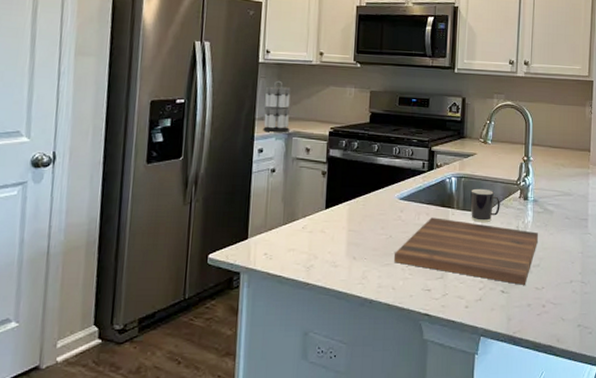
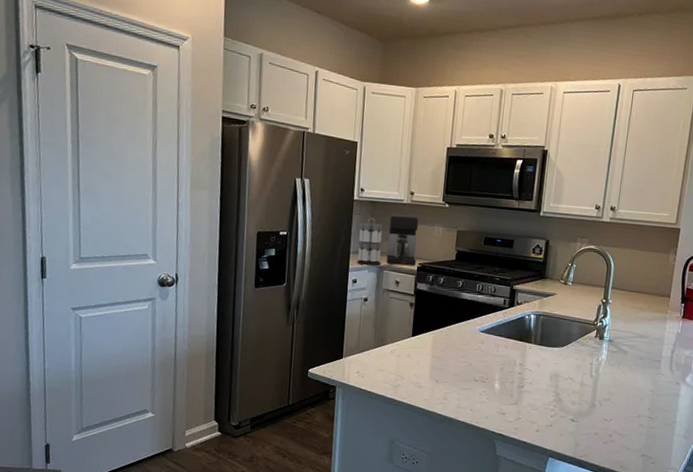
coffee maker: none [295,76,329,131] -> present [386,214,418,266]
cutting board: present [394,217,539,285] -> none [473,350,612,416]
mug: present [470,188,500,222] -> none [547,326,576,357]

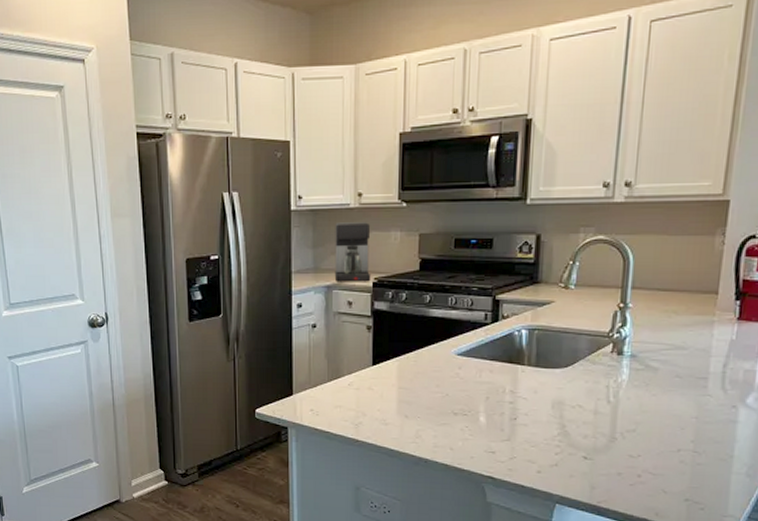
spice rack: present [357,217,383,266] -> none [299,228,329,286]

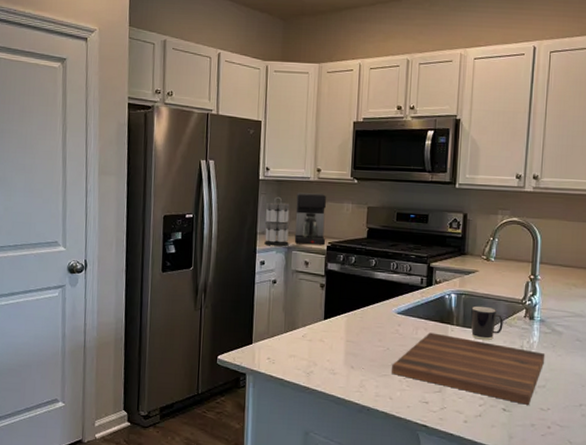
spice rack: none [299,228,329,286] -> present [264,196,290,247]
cutting board: none [452,375,637,452] -> present [392,332,546,405]
mug: none [545,342,585,380] -> present [471,305,503,340]

